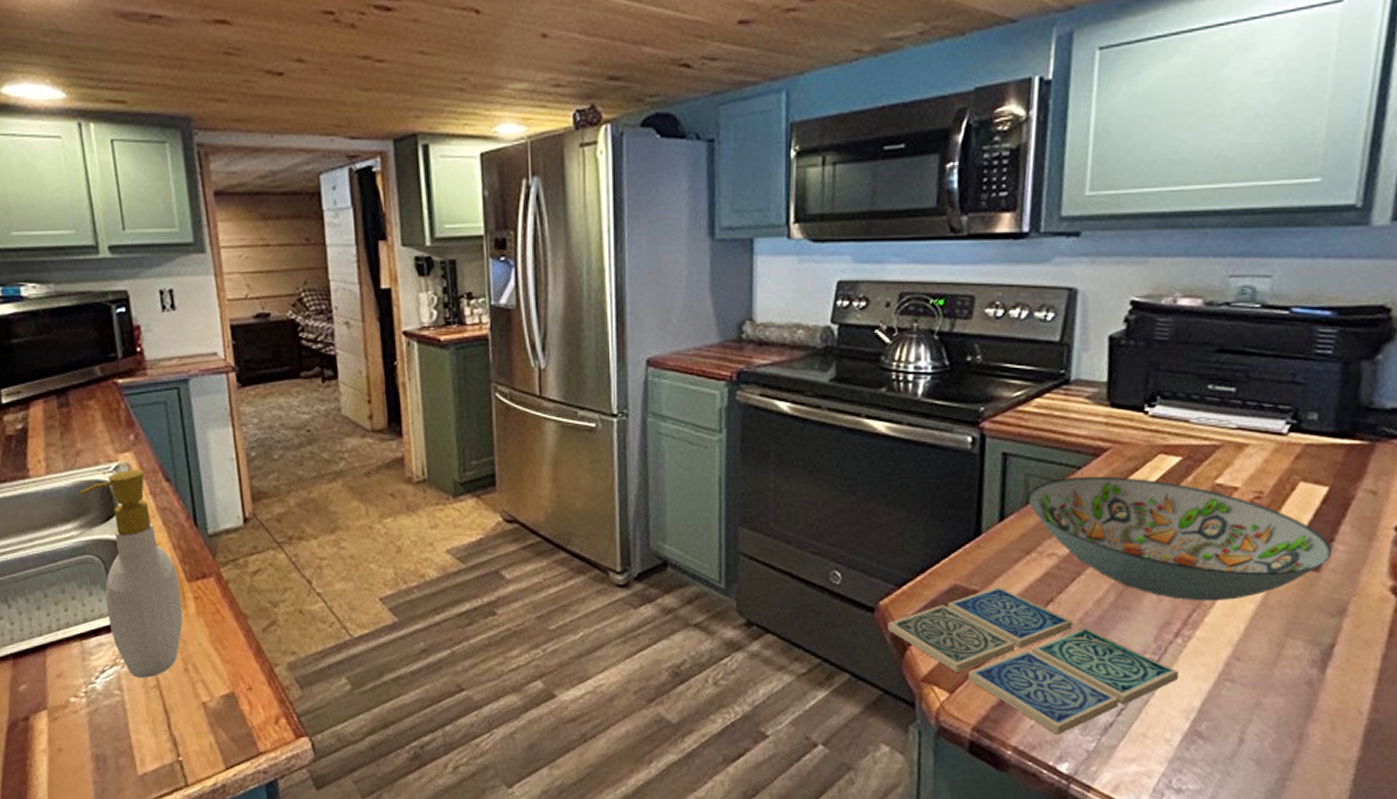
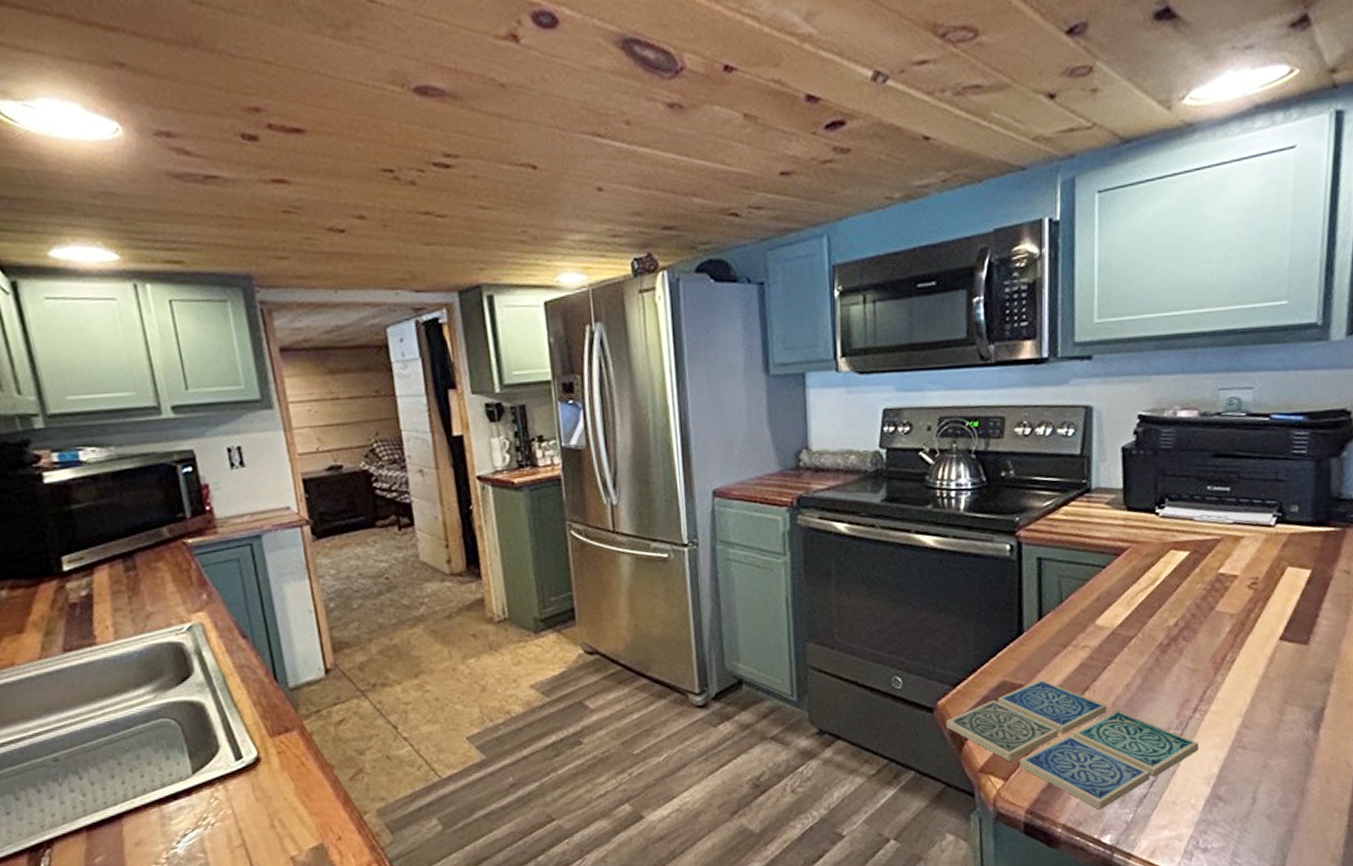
soap bottle: present [79,470,183,678] -> none [151,628,267,839]
decorative bowl: present [1027,476,1332,602] -> none [1061,572,1317,679]

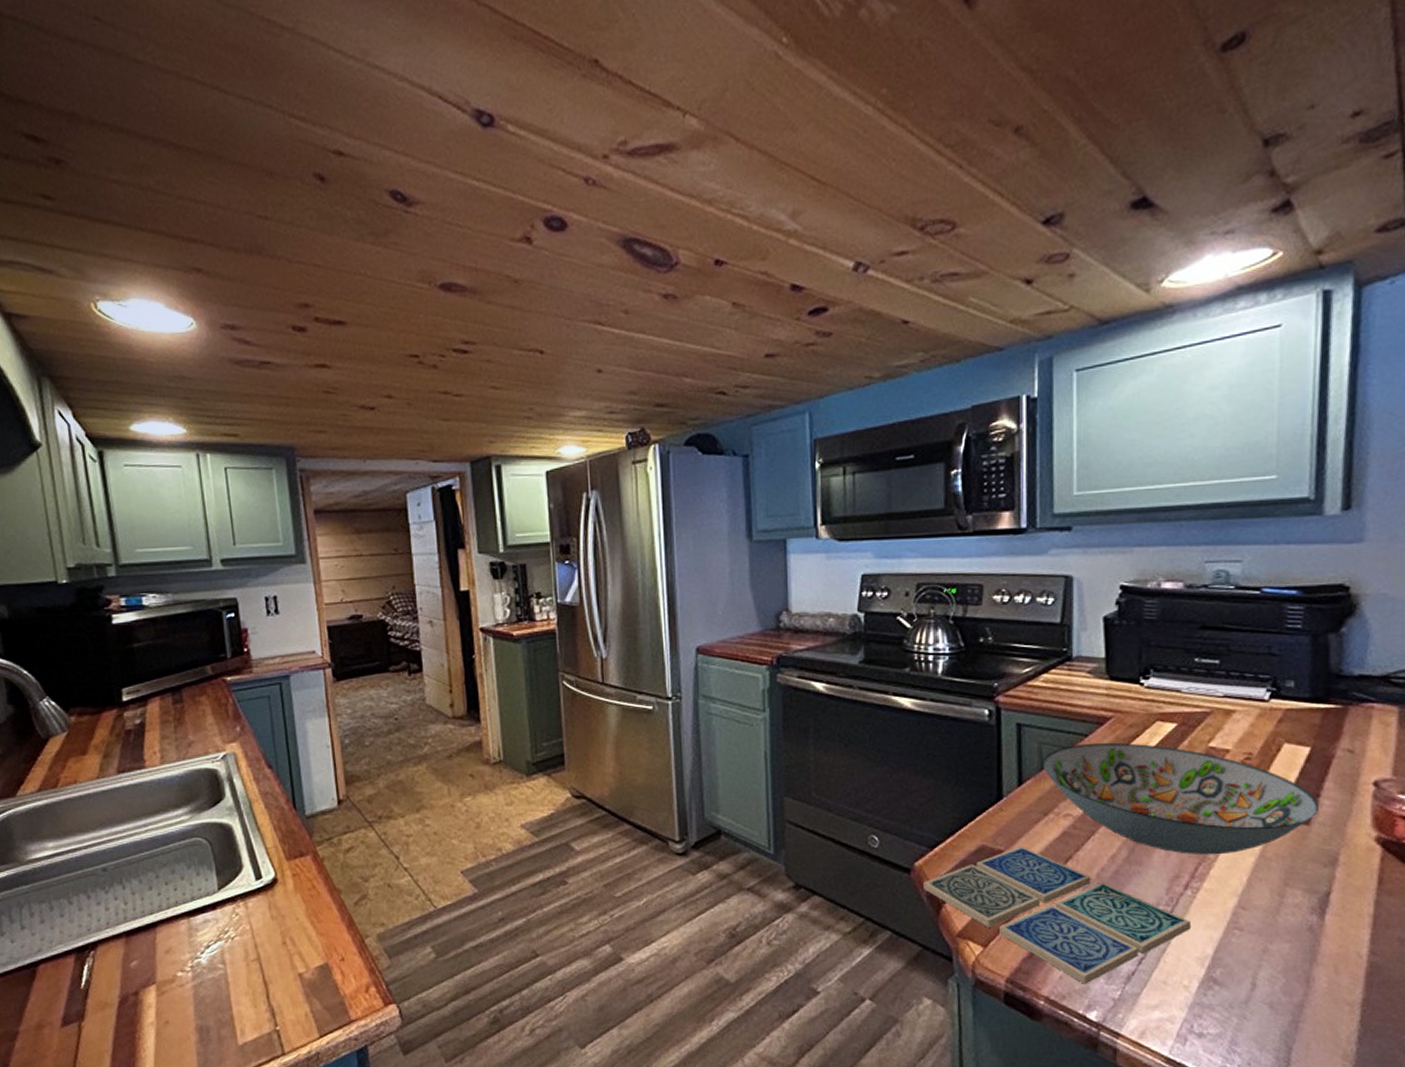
decorative bowl: none [1061,572,1317,679] -> present [1042,742,1319,856]

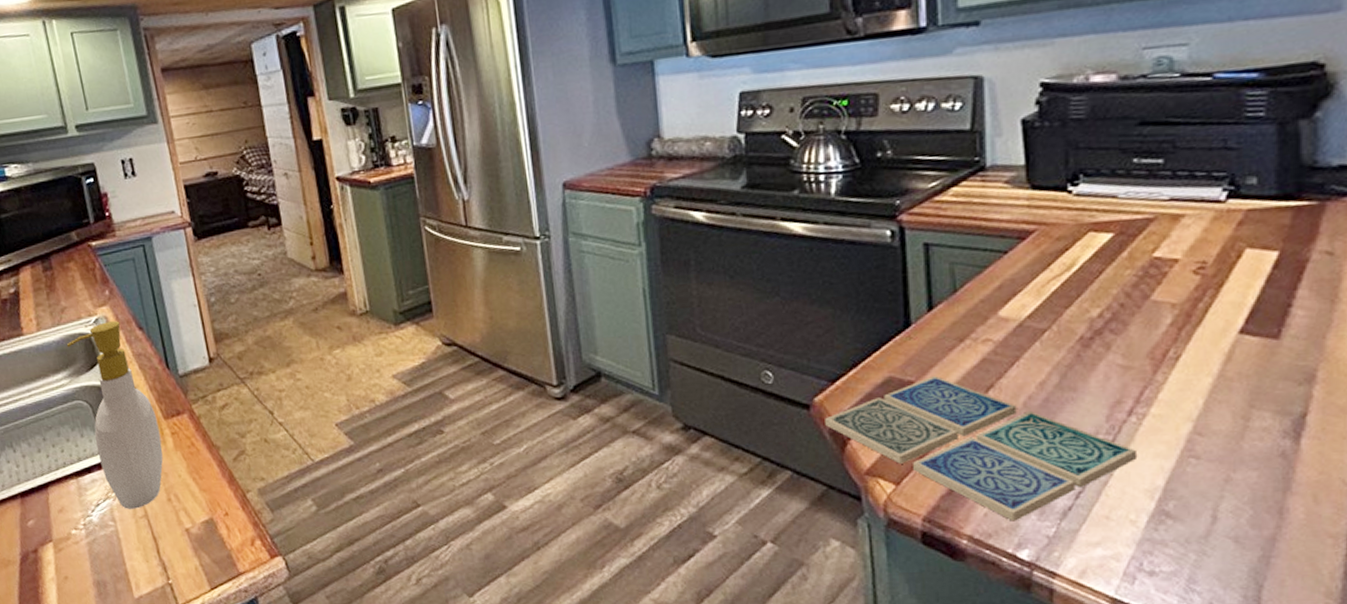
soap bottle: none [190,758,282,952] -> present [66,321,163,509]
decorative bowl: present [1042,742,1319,856] -> none [954,257,1290,378]

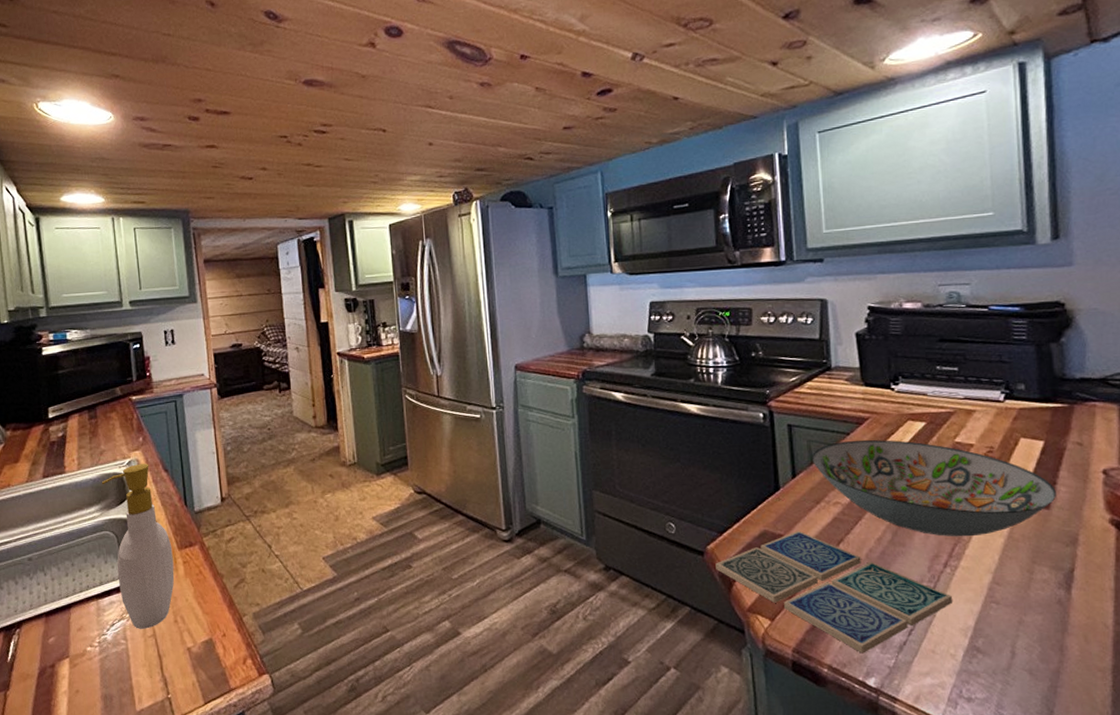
decorative bowl: none [954,257,1290,378] -> present [811,439,1056,537]

